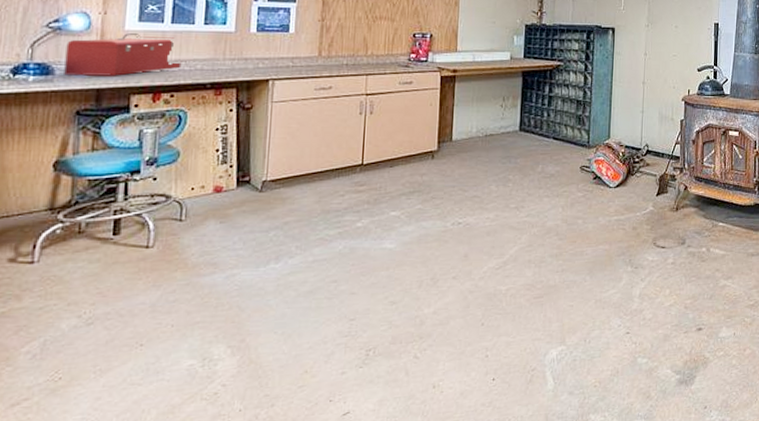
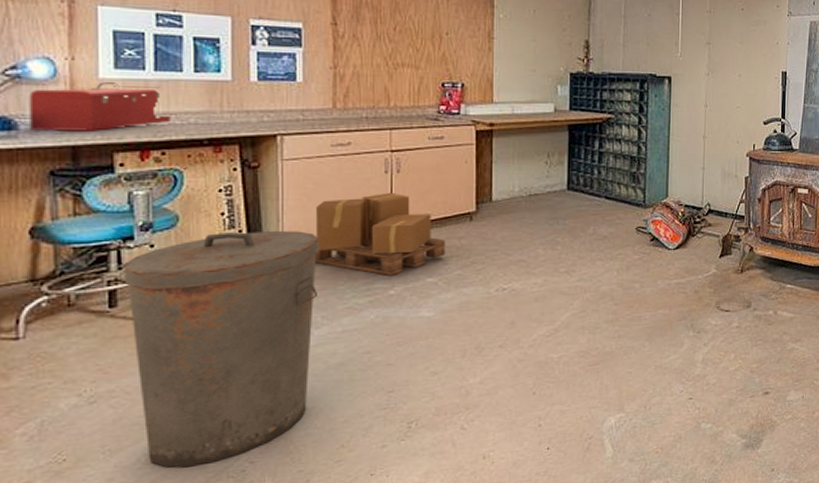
trash can: none [128,165,298,389] -> present [123,230,318,468]
cardboard boxes: none [294,132,409,210] -> present [315,192,445,277]

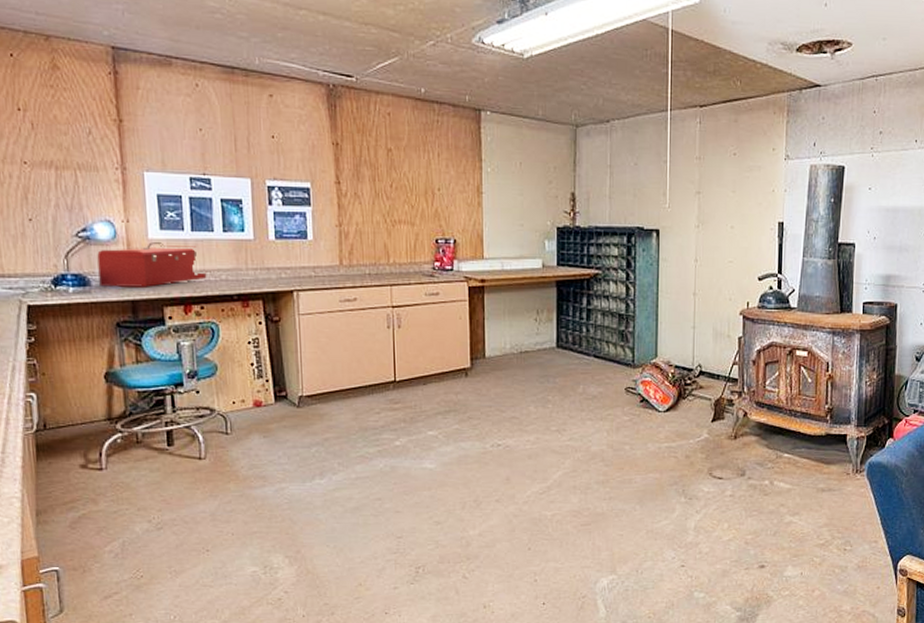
trash can: present [123,230,318,468] -> none [176,380,333,592]
cardboard boxes: present [315,192,445,277] -> none [328,347,444,428]

